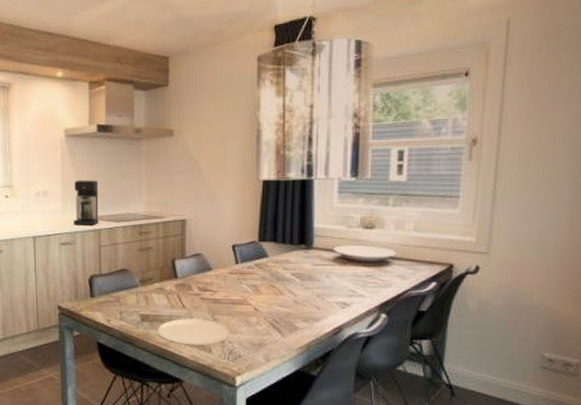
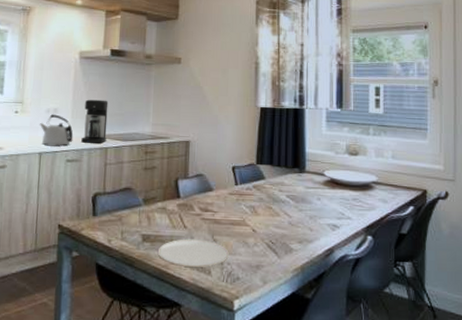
kettle: none [30,197,65,231] -> present [39,114,73,147]

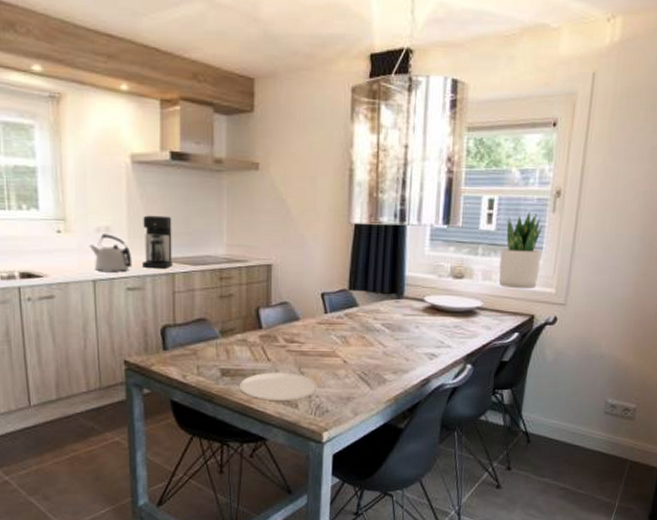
planter: none [390,98,427,166] -> present [499,212,542,290]

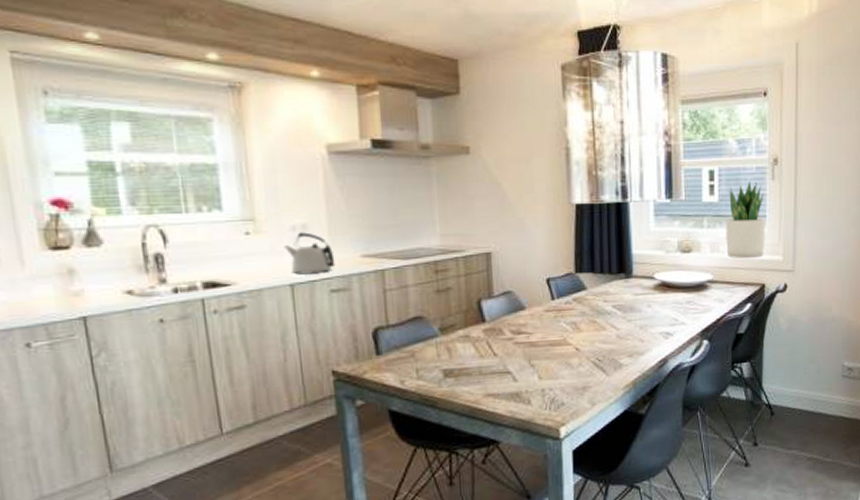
coffee maker: present [142,215,172,268] -> none [345,208,381,266]
plate: present [239,372,317,401] -> none [464,366,550,400]

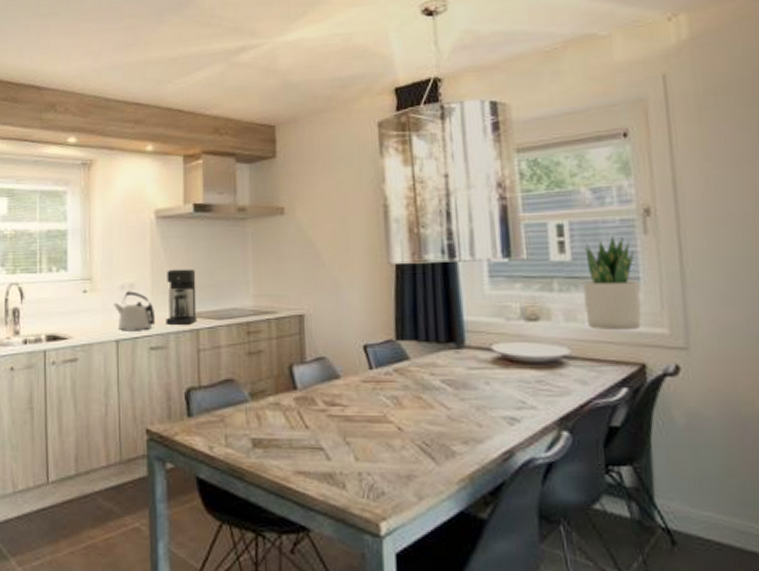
coffee maker: none [345,208,381,266] -> present [166,269,197,325]

